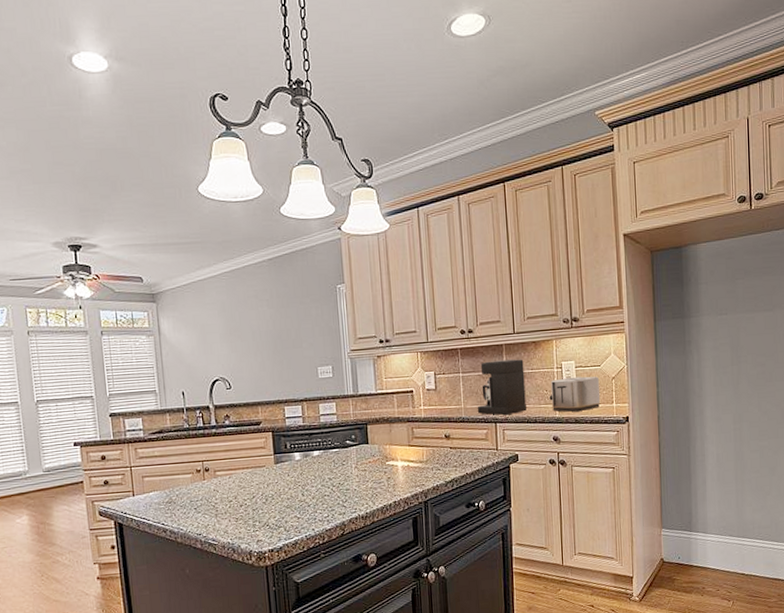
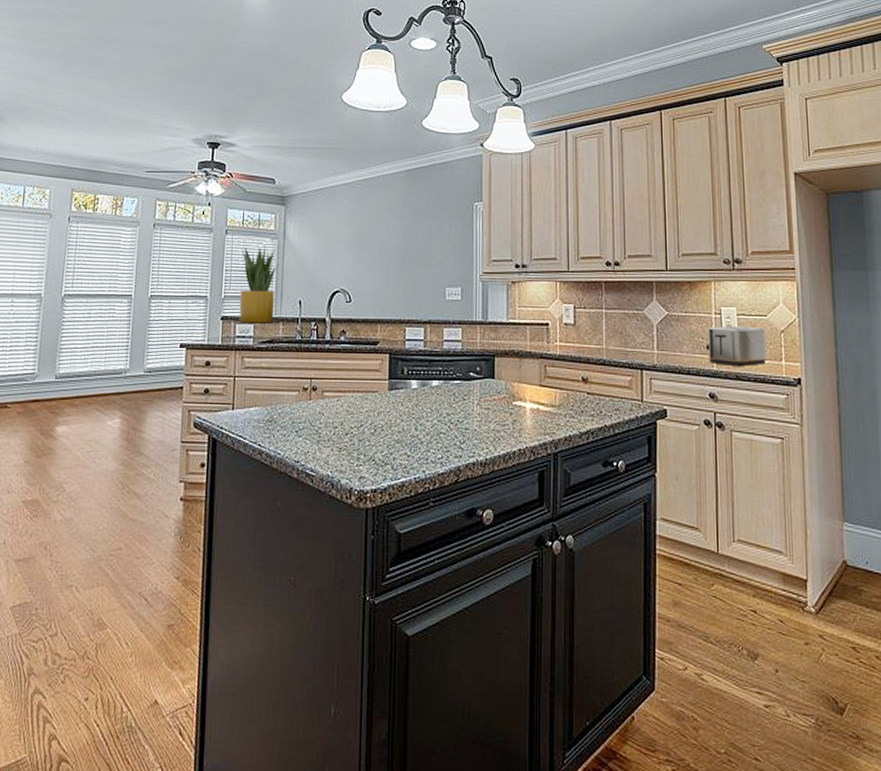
planter: none [117,343,160,418] -> present [239,245,277,324]
coffee maker: present [477,359,528,416] -> none [620,299,680,362]

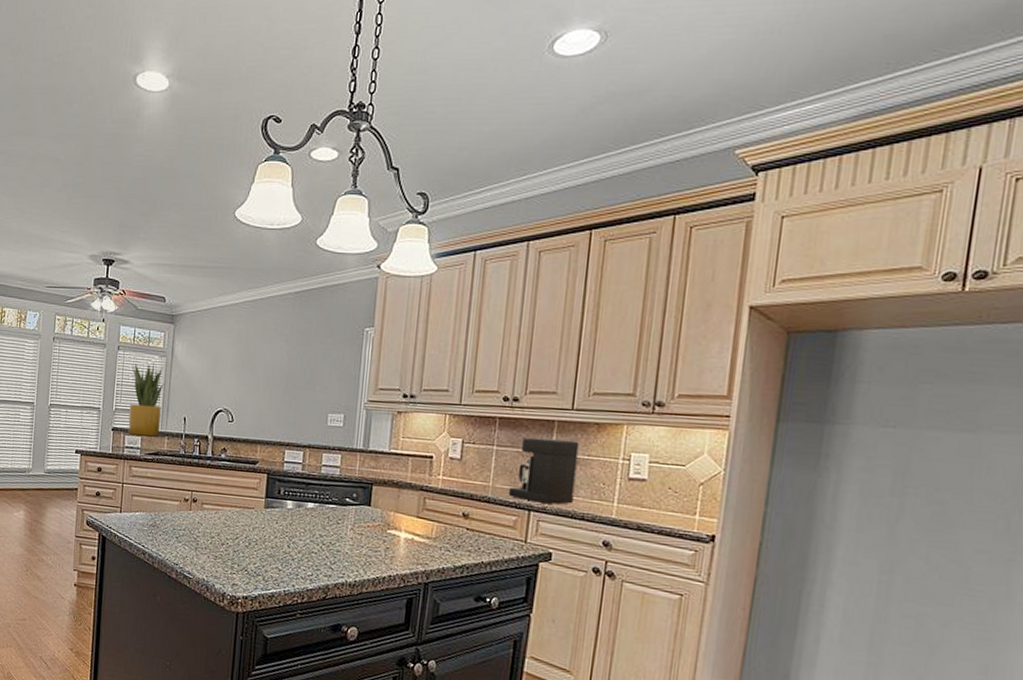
coffee maker: none [620,299,680,362] -> present [508,437,580,505]
toaster: present [706,326,767,367] -> none [606,473,682,518]

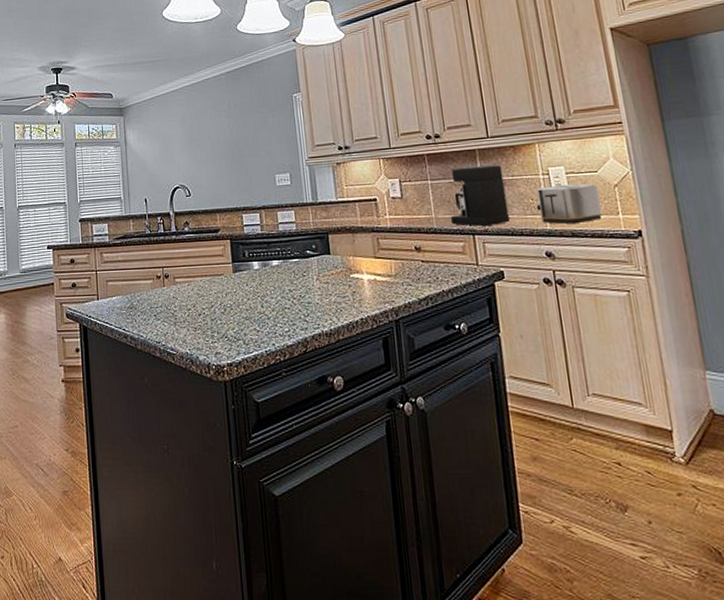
planter: present [128,362,164,437] -> none [88,153,124,223]
toaster: none [606,473,682,518] -> present [536,183,603,224]

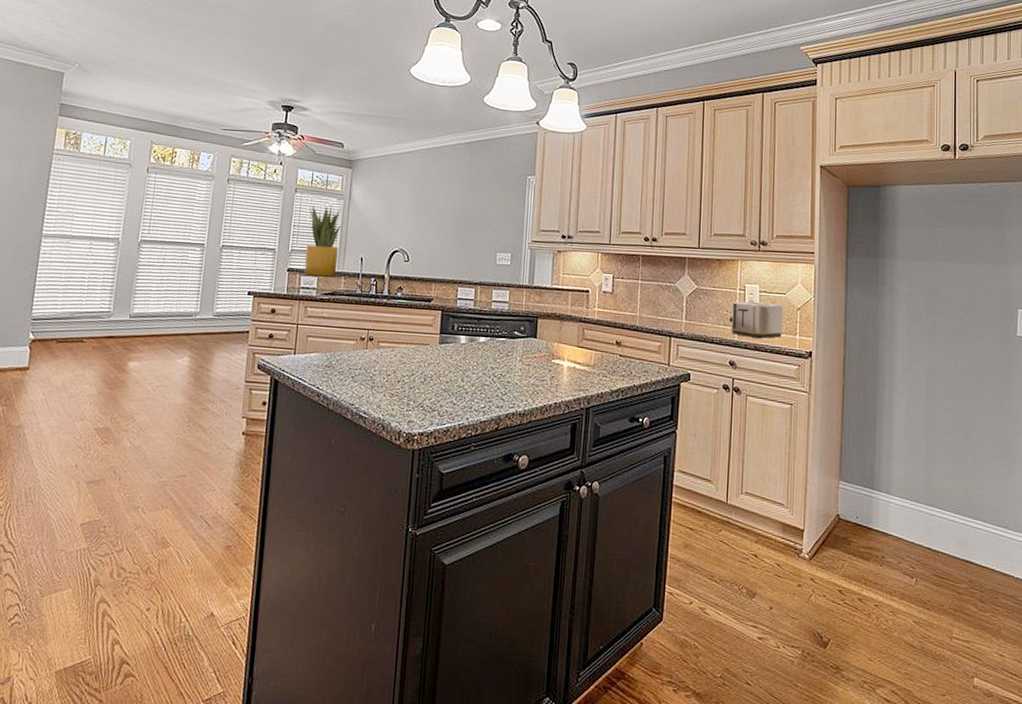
planter: none [88,153,124,223] -> present [304,204,342,277]
coffee maker: present [450,165,511,227] -> none [652,272,706,331]

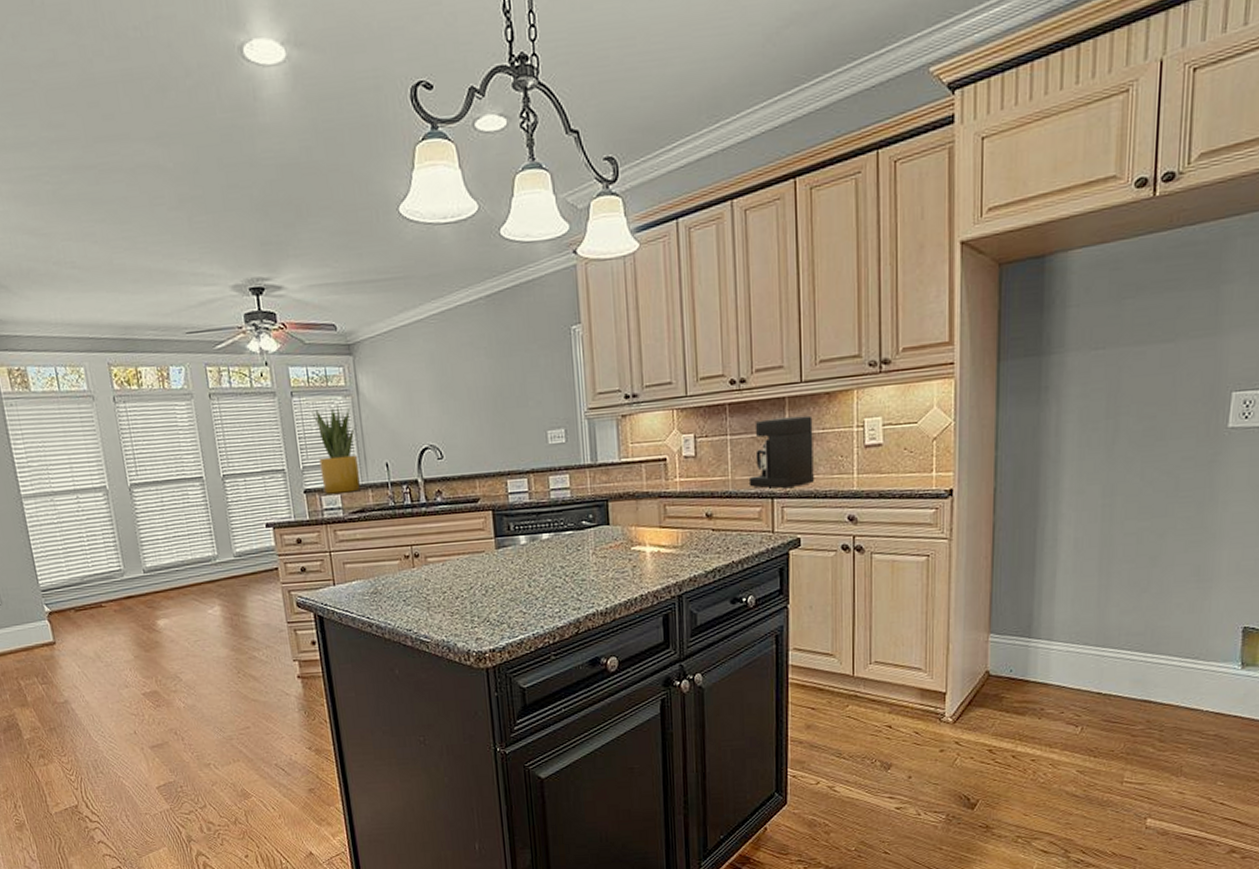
coffee maker: none [652,272,706,331] -> present [748,415,815,489]
toaster: present [729,301,784,339] -> none [846,436,916,484]

